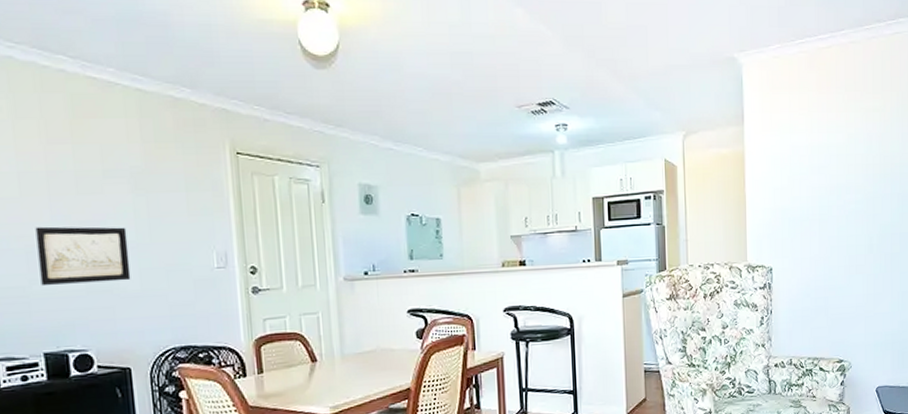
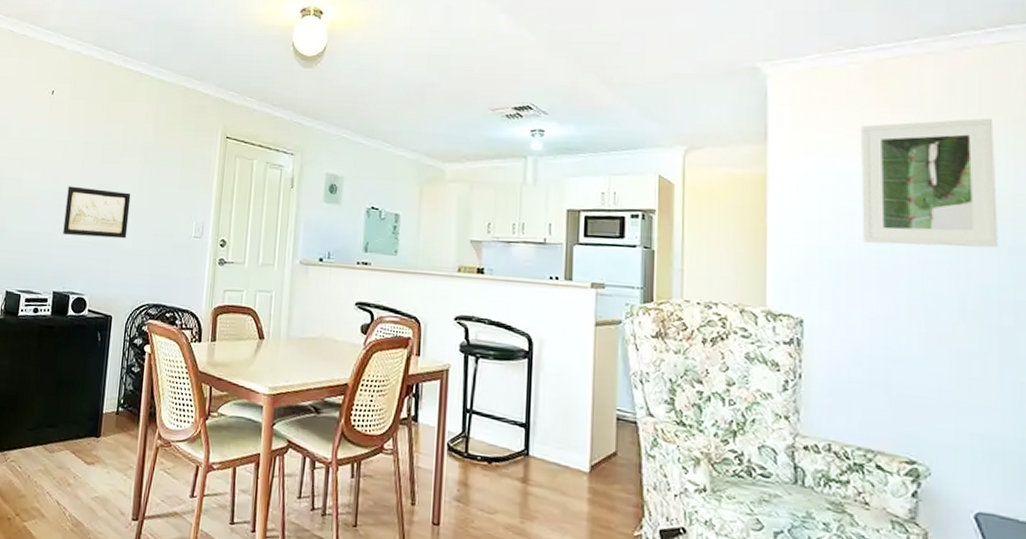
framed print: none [808,94,892,201] -> present [861,117,999,248]

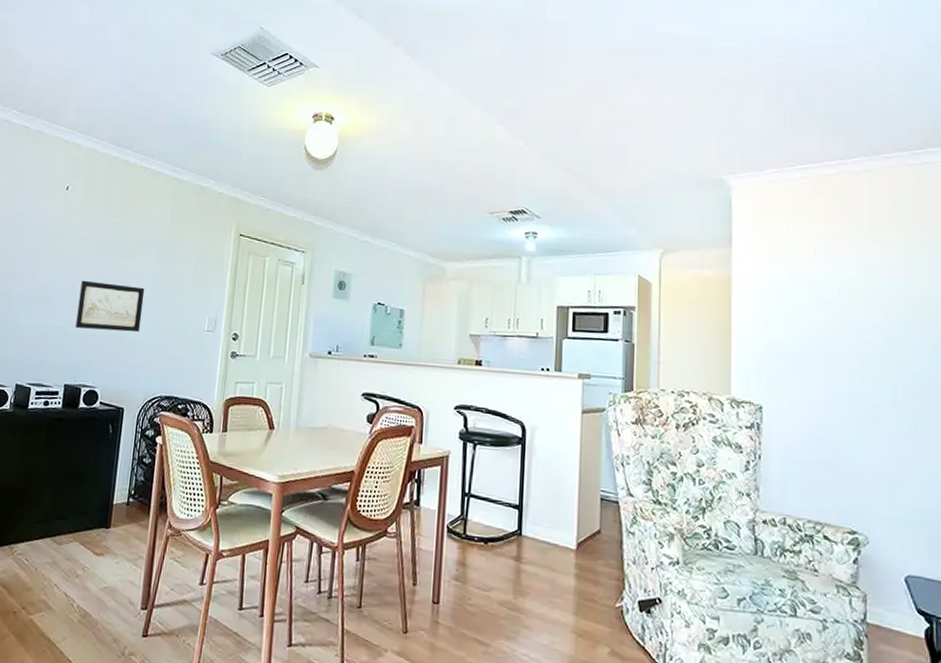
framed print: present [861,117,999,248] -> none [810,228,923,342]

